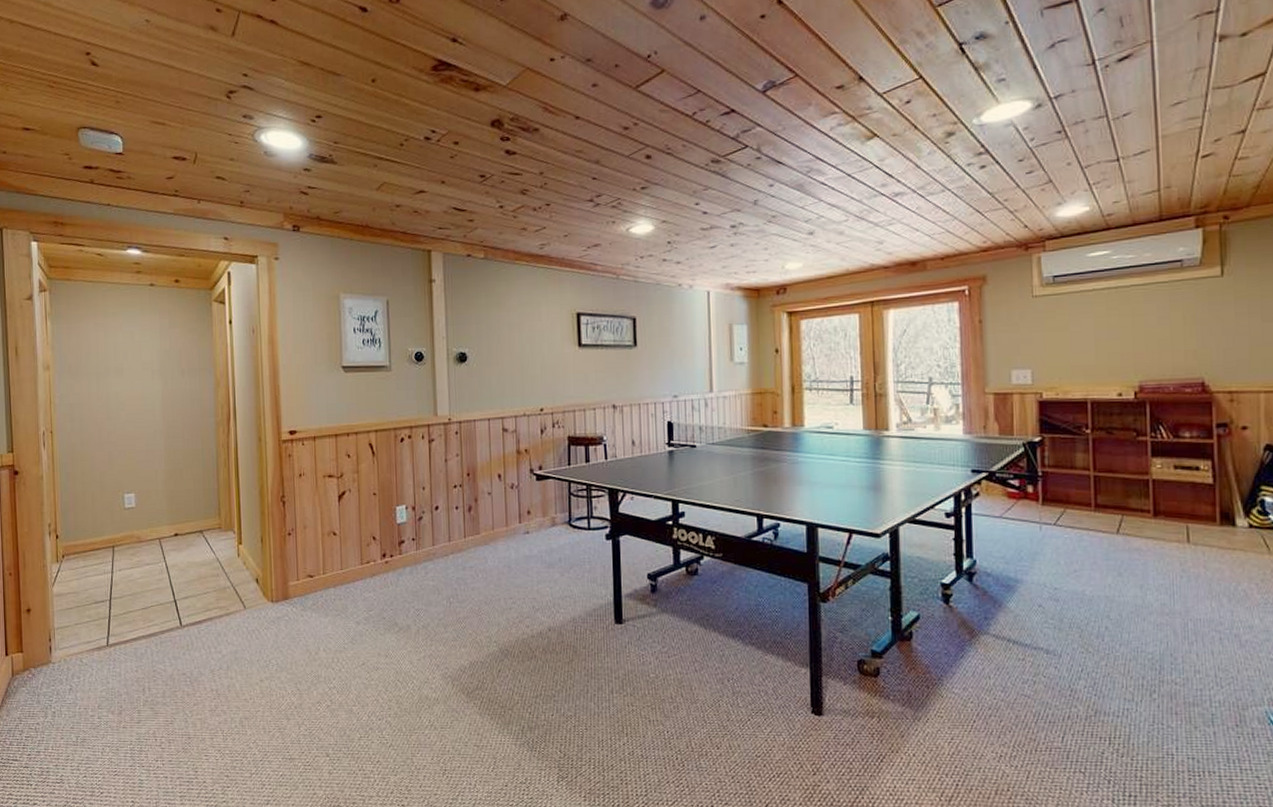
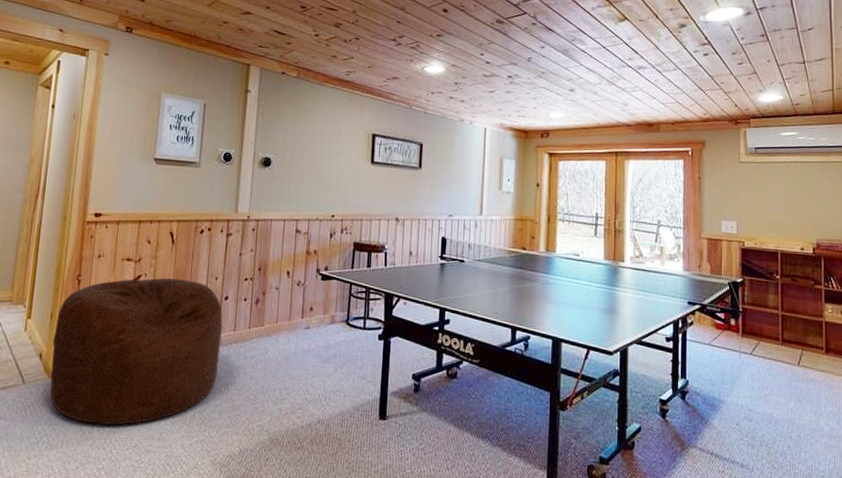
bean bag chair: none [267,492,438,645] -> present [50,278,223,426]

